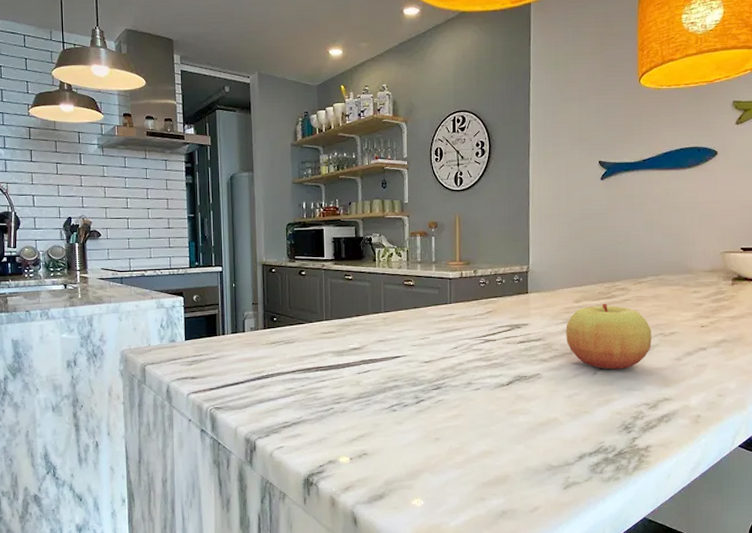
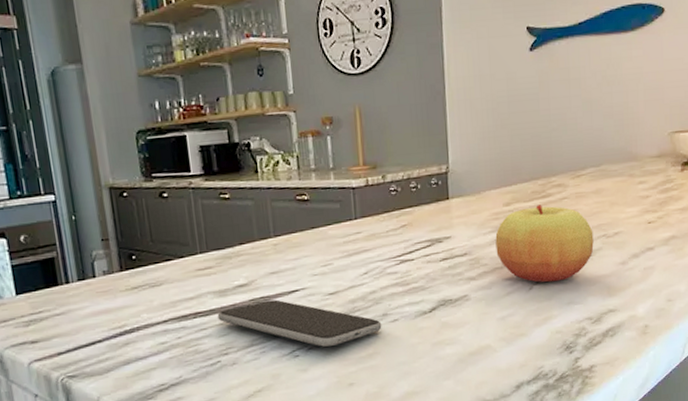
smartphone: none [334,362,466,406] -> present [217,299,382,348]

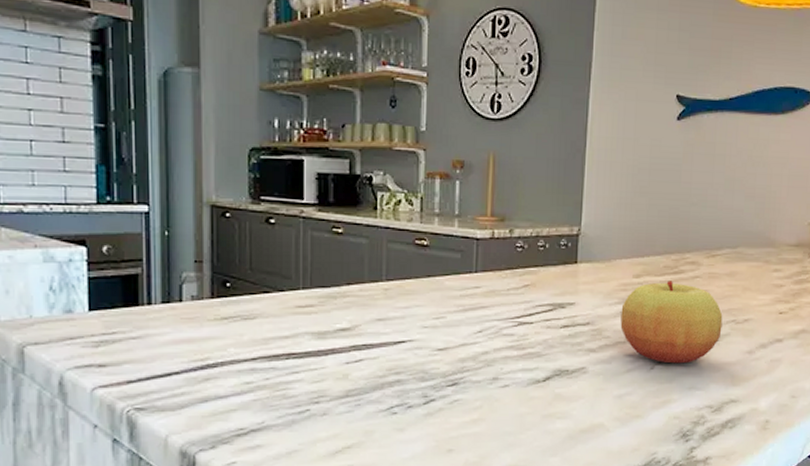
smartphone: present [217,299,382,348] -> none [313,349,491,408]

